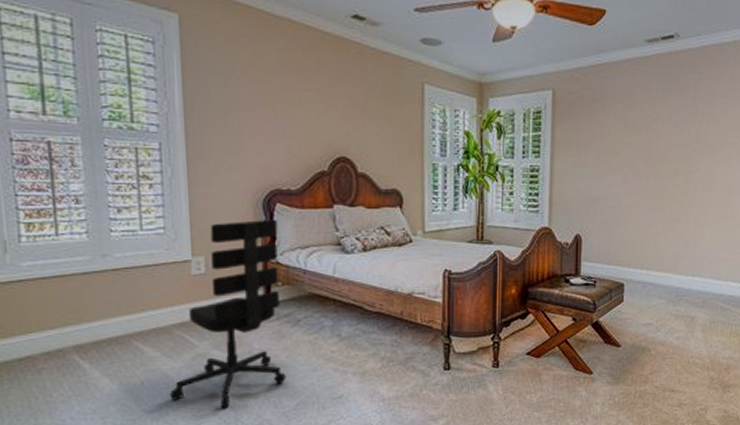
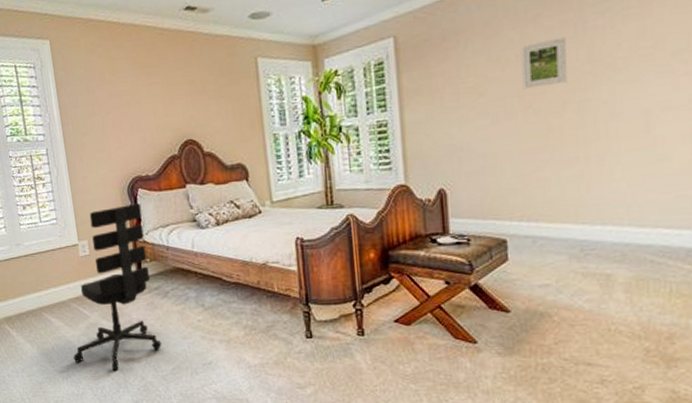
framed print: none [648,117,682,156] -> present [520,37,567,90]

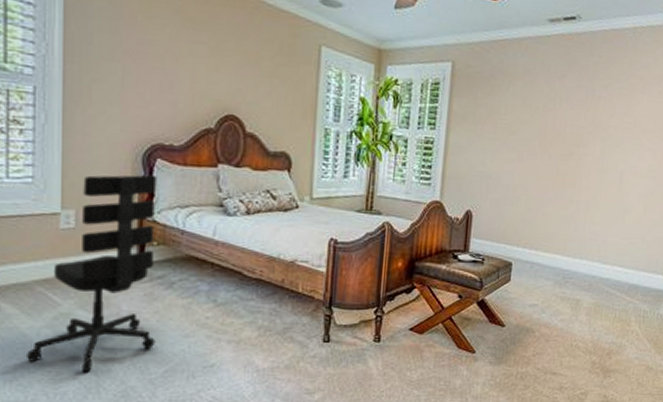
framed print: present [520,37,567,90] -> none [544,98,579,137]

